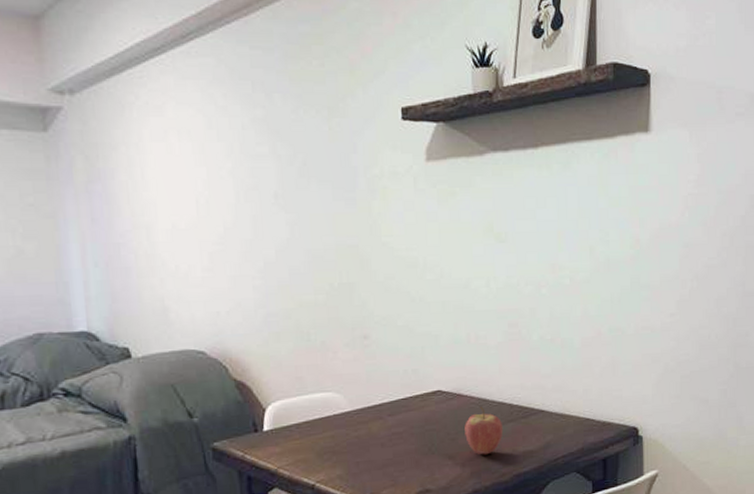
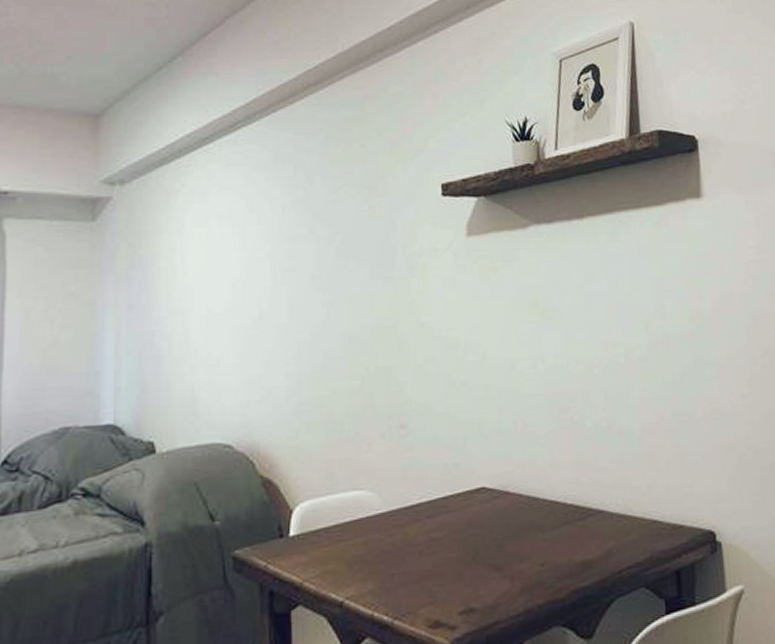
fruit: present [465,406,504,455] -> none [513,506,558,566]

